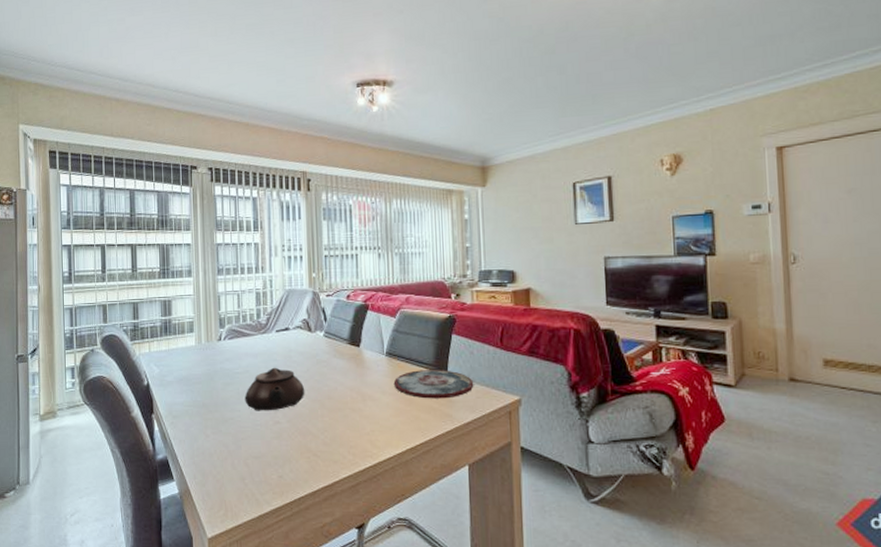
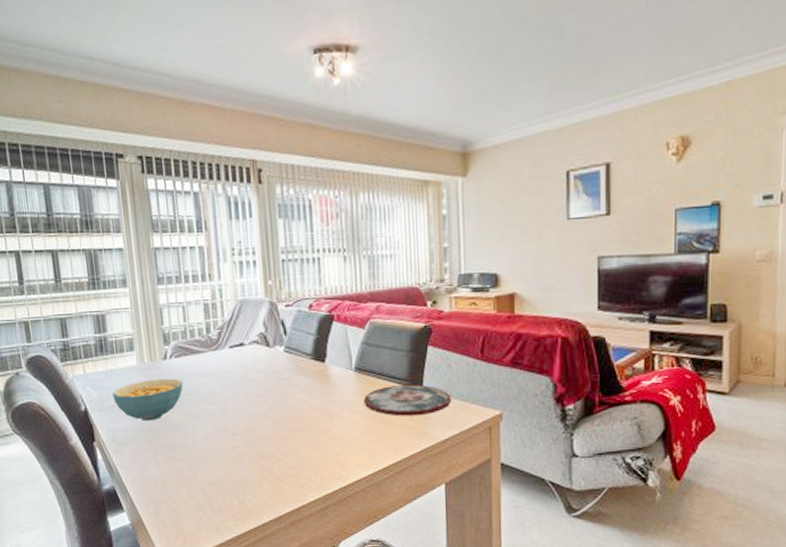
cereal bowl: none [172,358,234,397] -> present [112,378,183,421]
teapot: present [245,367,305,411] -> none [197,387,266,435]

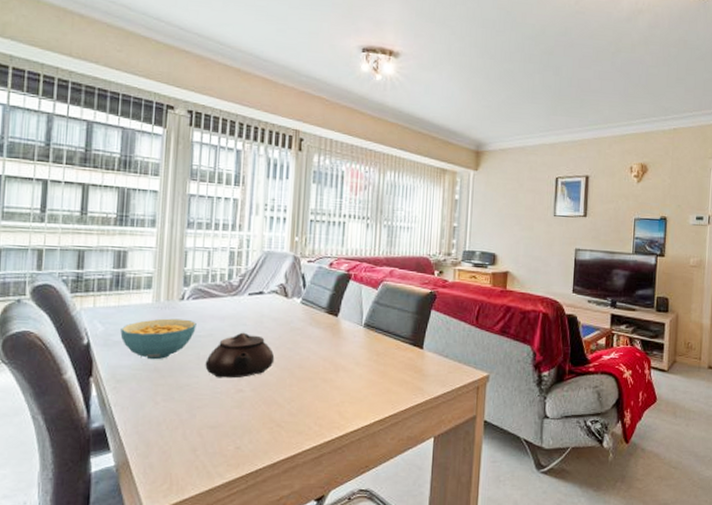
teapot: none [197,387,266,435] -> present [205,332,275,379]
plate: present [363,385,452,417] -> none [368,343,447,373]

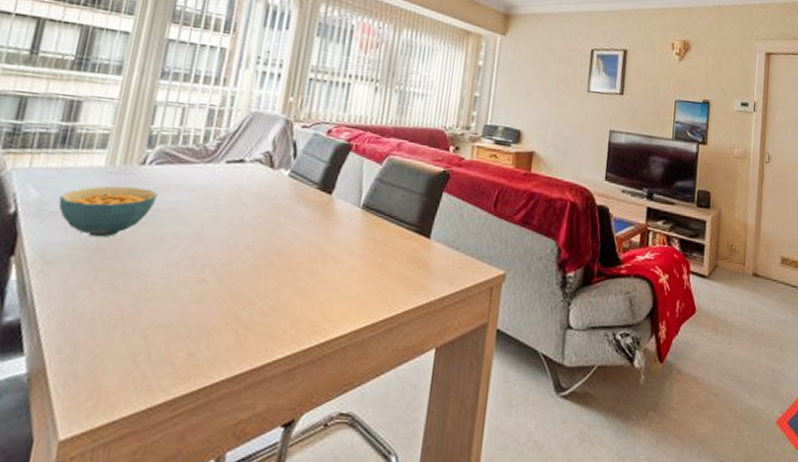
teapot: present [205,332,275,379] -> none [161,207,250,265]

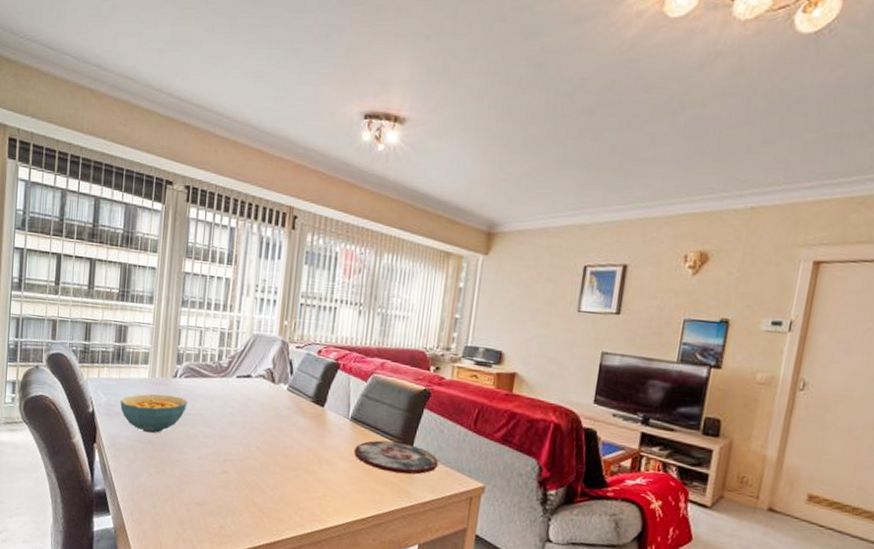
plate: none [364,230,458,267] -> present [354,440,439,475]

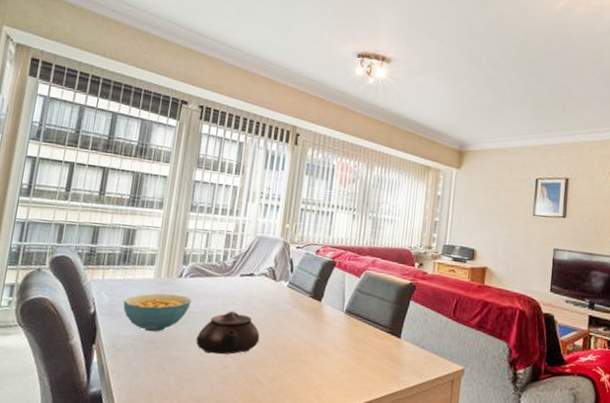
teapot: none [194,414,260,459] -> present [196,311,260,355]
plate: present [354,440,439,475] -> none [348,330,424,362]

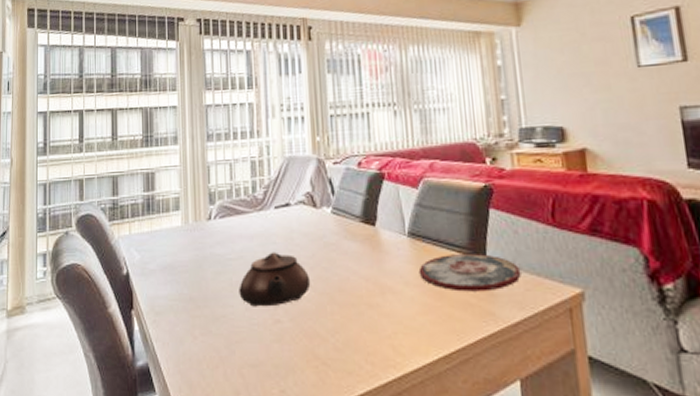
cereal bowl: present [123,293,192,332] -> none [155,241,226,288]
plate: none [348,330,424,362] -> present [418,254,521,292]

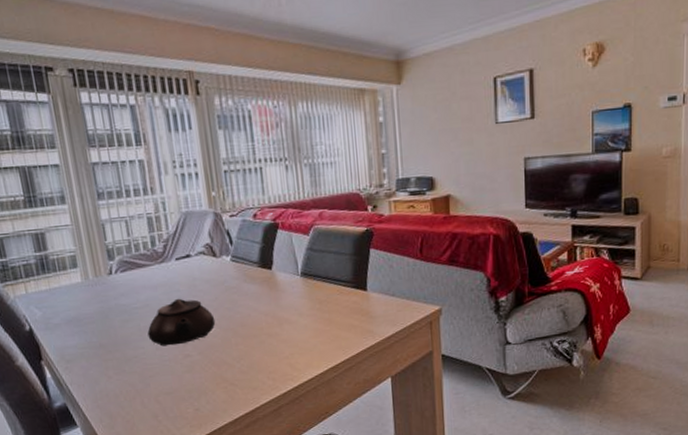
plate: present [418,254,521,292] -> none [310,286,394,317]

